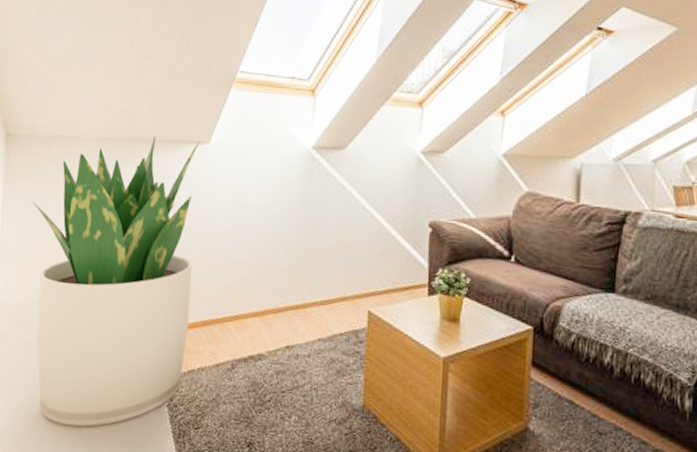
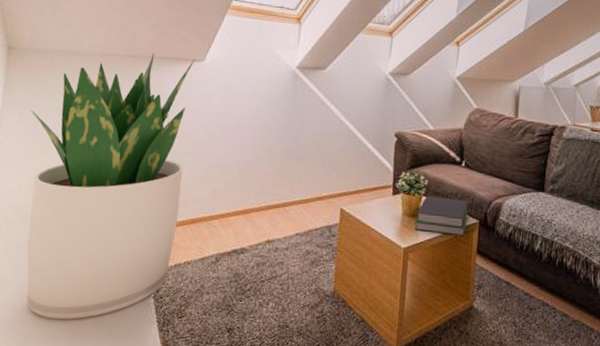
book: none [455,297,520,345] -> present [414,196,468,236]

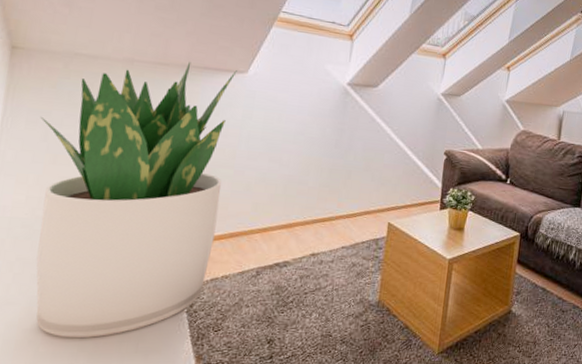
book: present [414,196,468,236] -> none [459,211,511,247]

